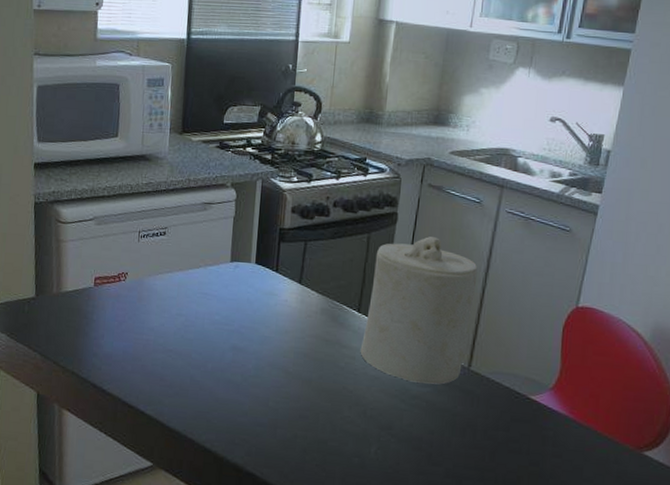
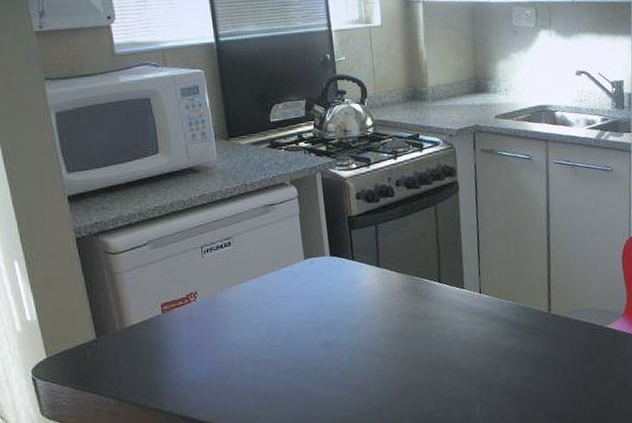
candle: present [360,237,478,385] -> none [445,198,543,338]

